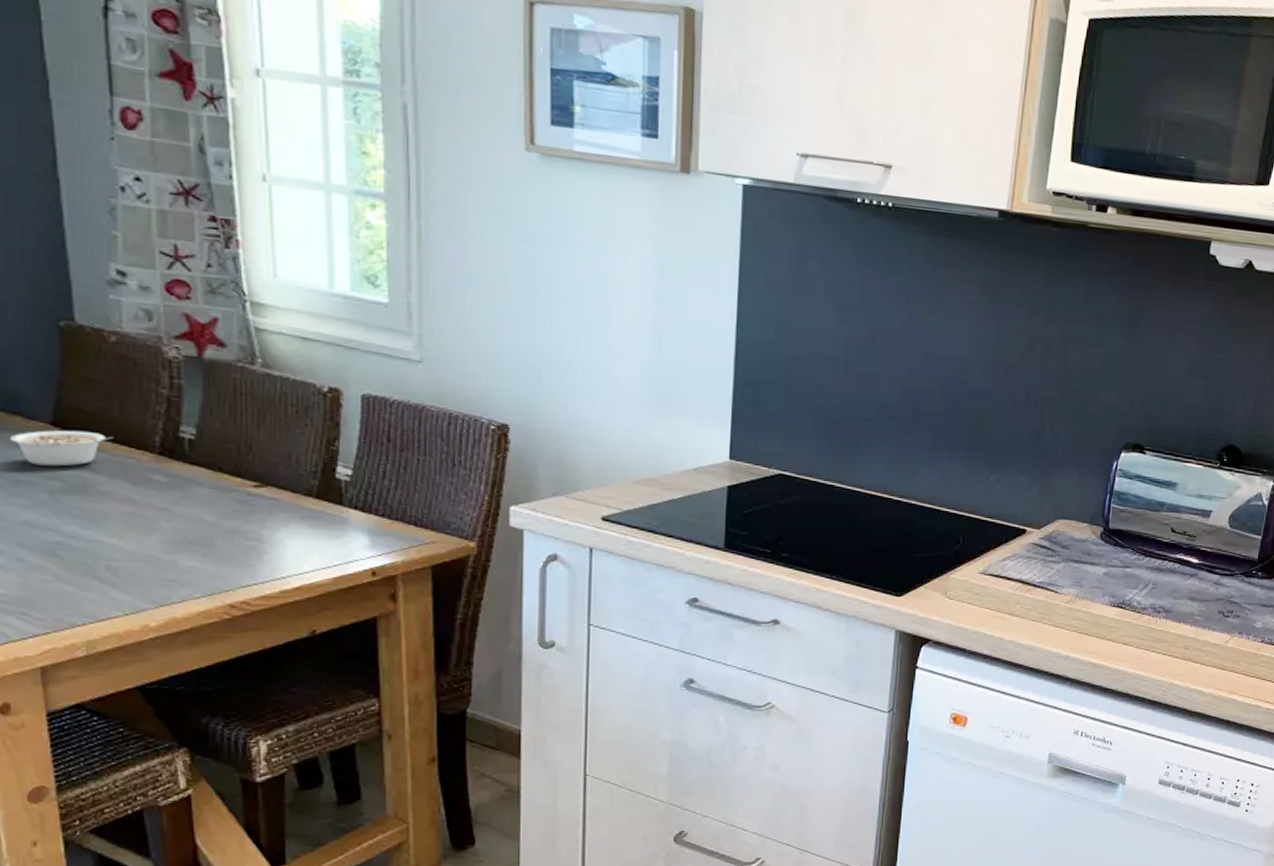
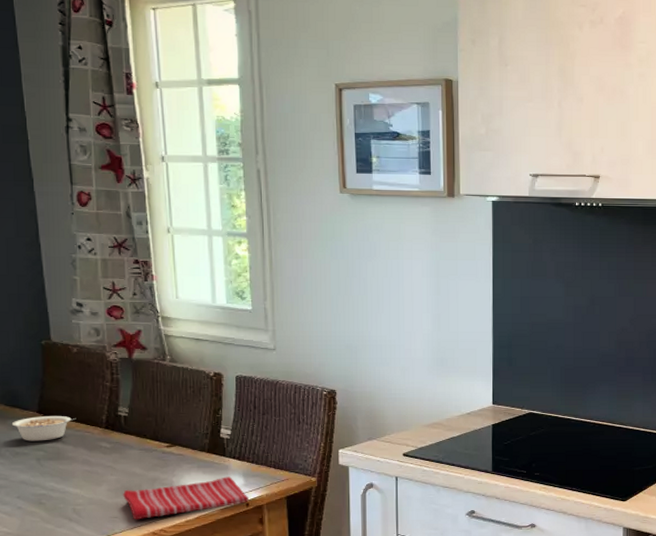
dish towel: none [185,533,376,587] -> present [123,476,249,520]

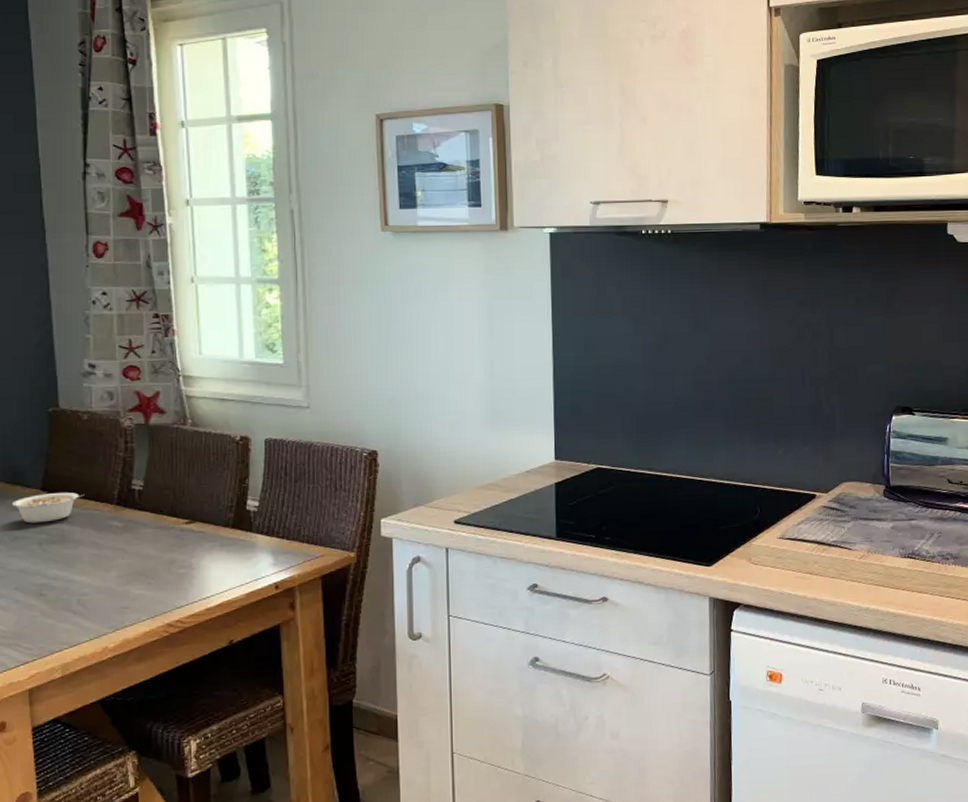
dish towel: present [123,476,249,520] -> none [135,555,278,610]

